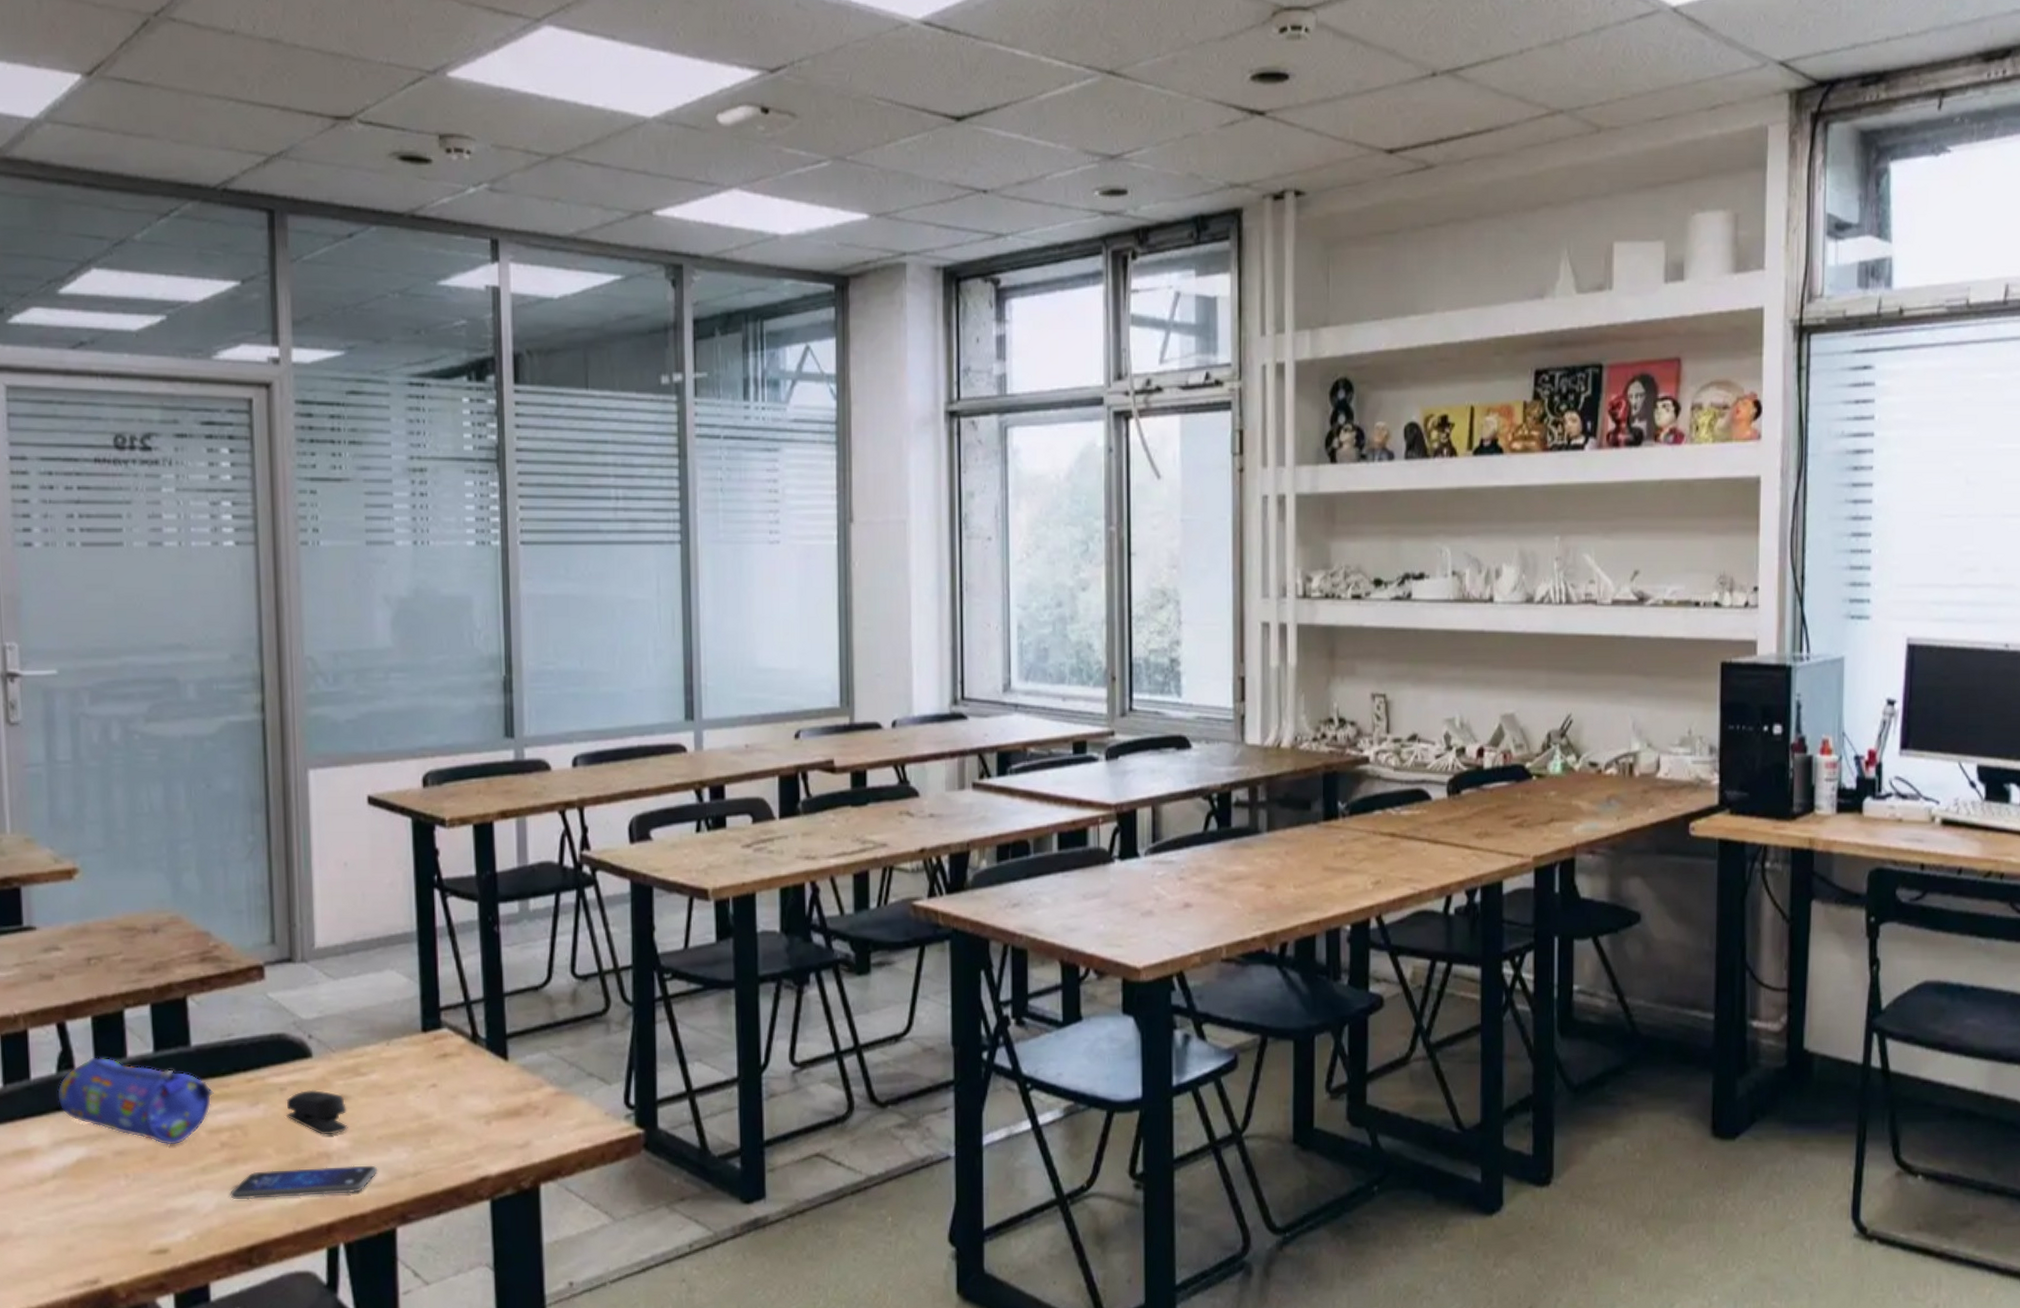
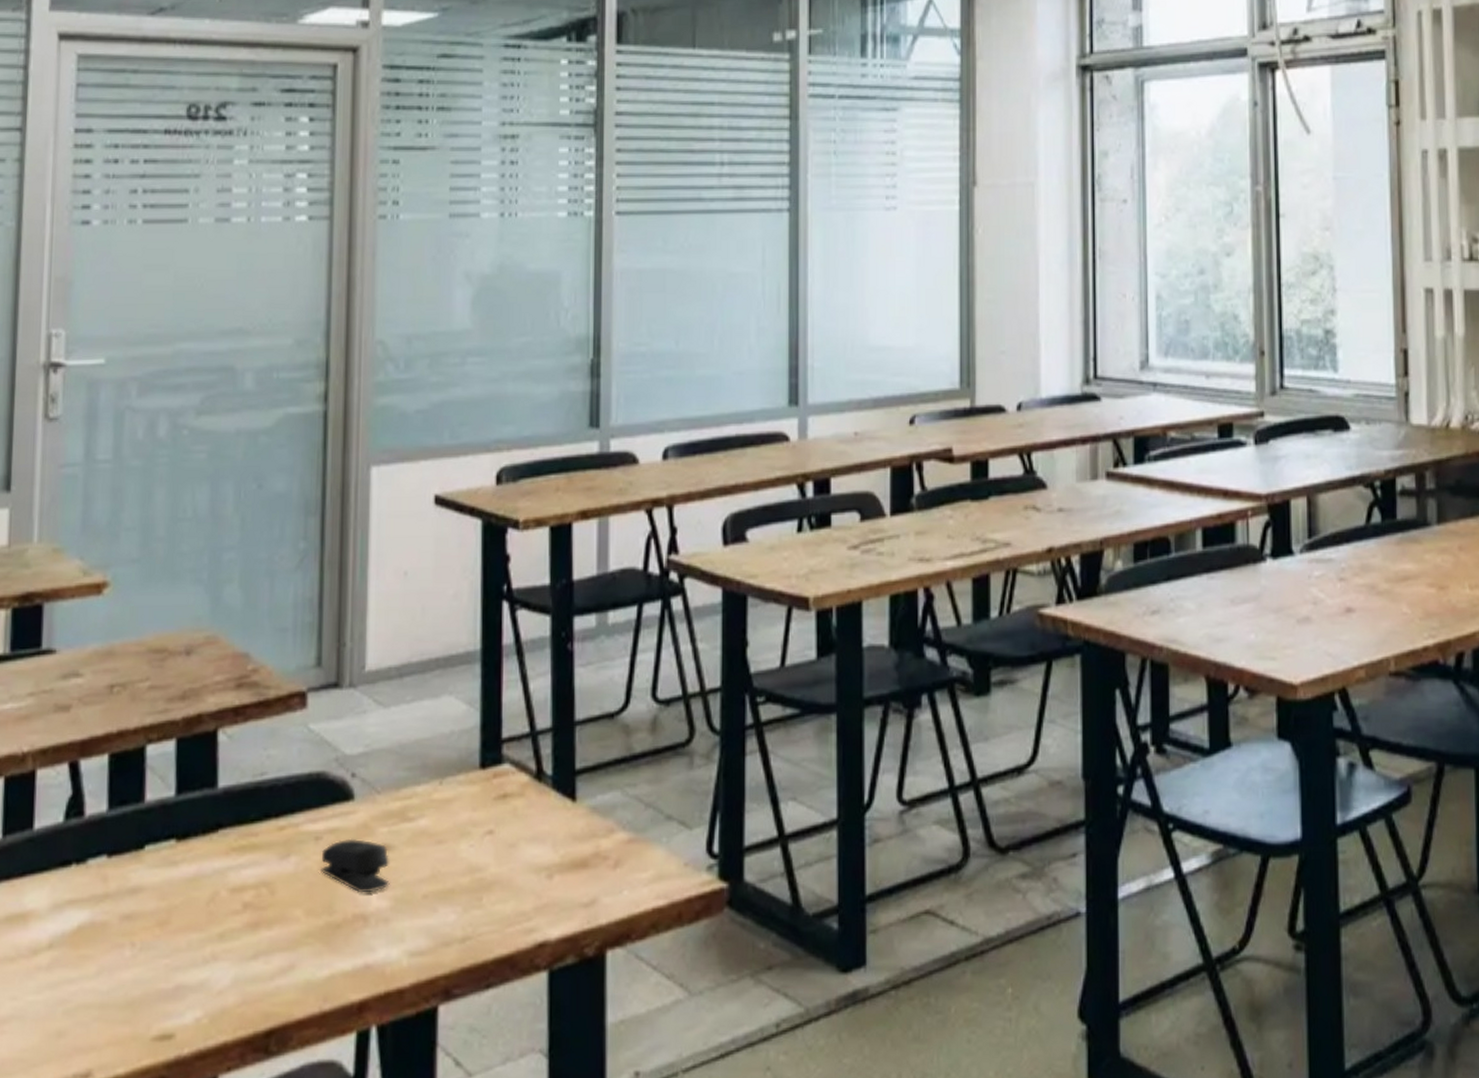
pencil case: present [56,1057,214,1145] -> none [61,802,240,907]
smartphone: present [230,1165,378,1200] -> none [249,929,421,973]

